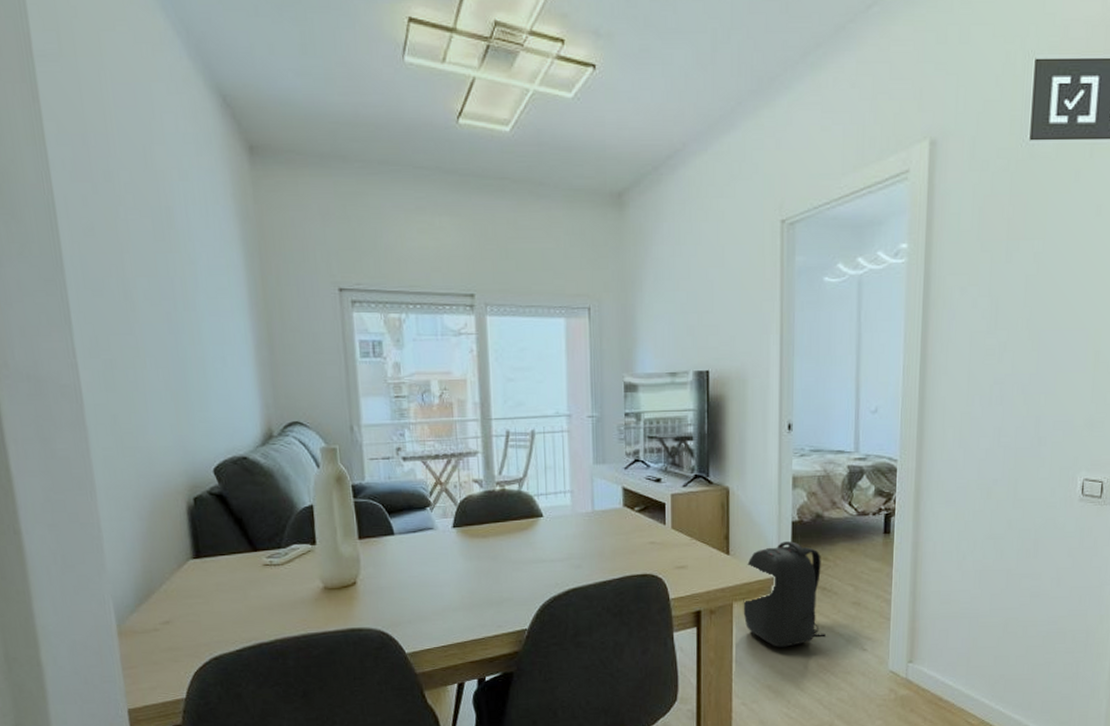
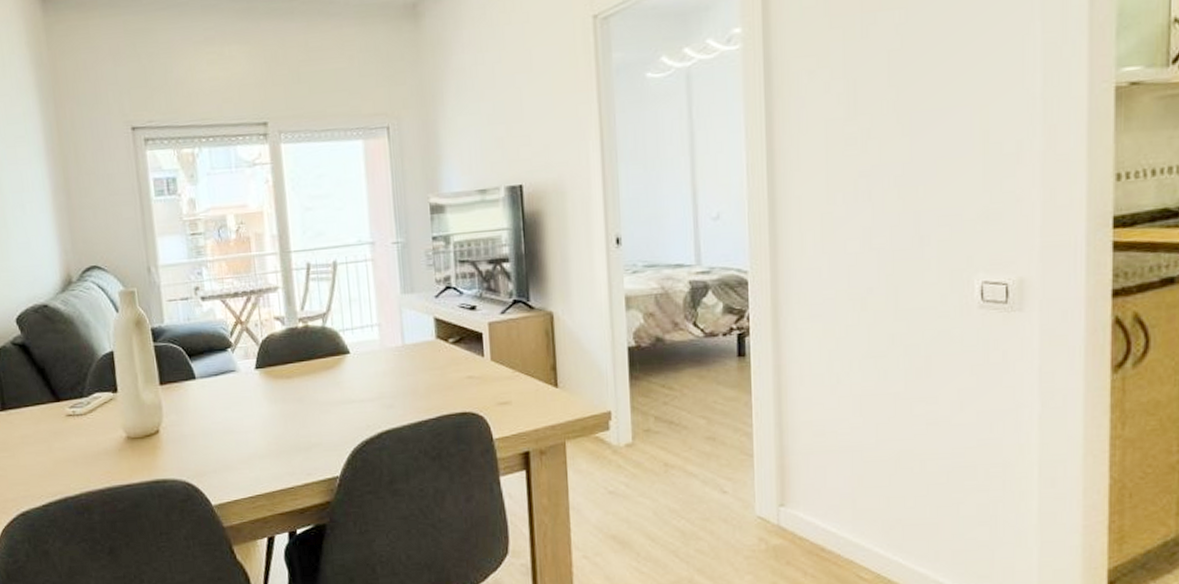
backpack: present [743,541,826,647] -> none [577,369,677,491]

